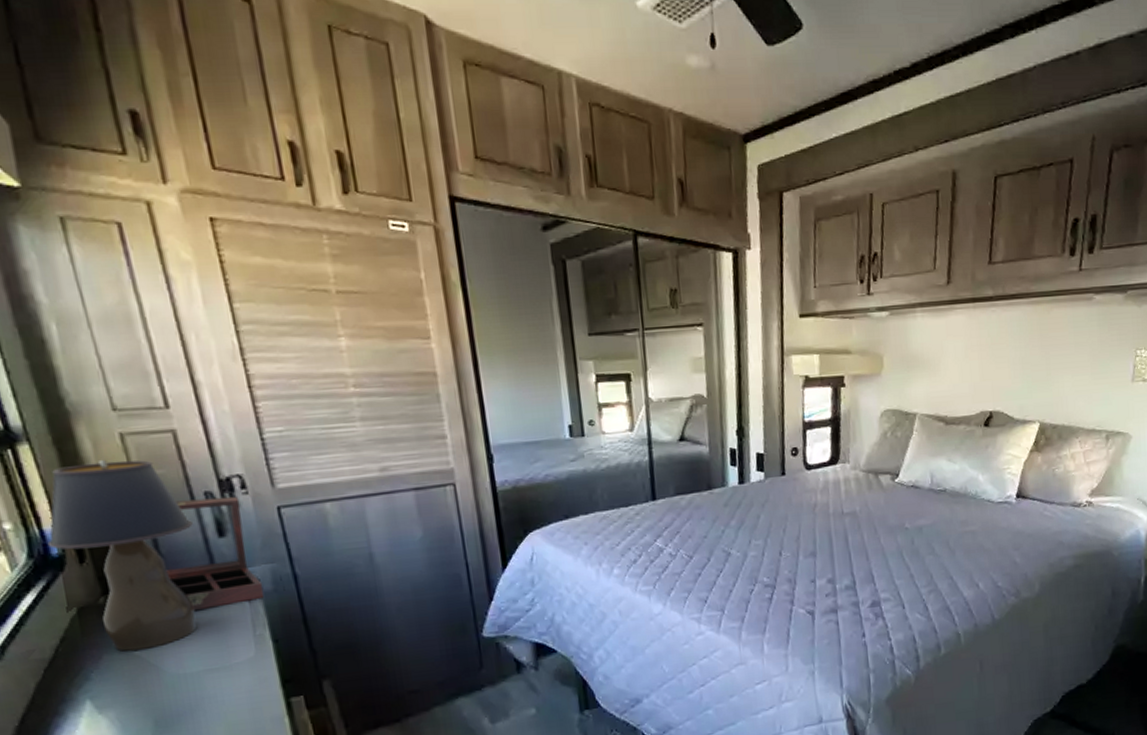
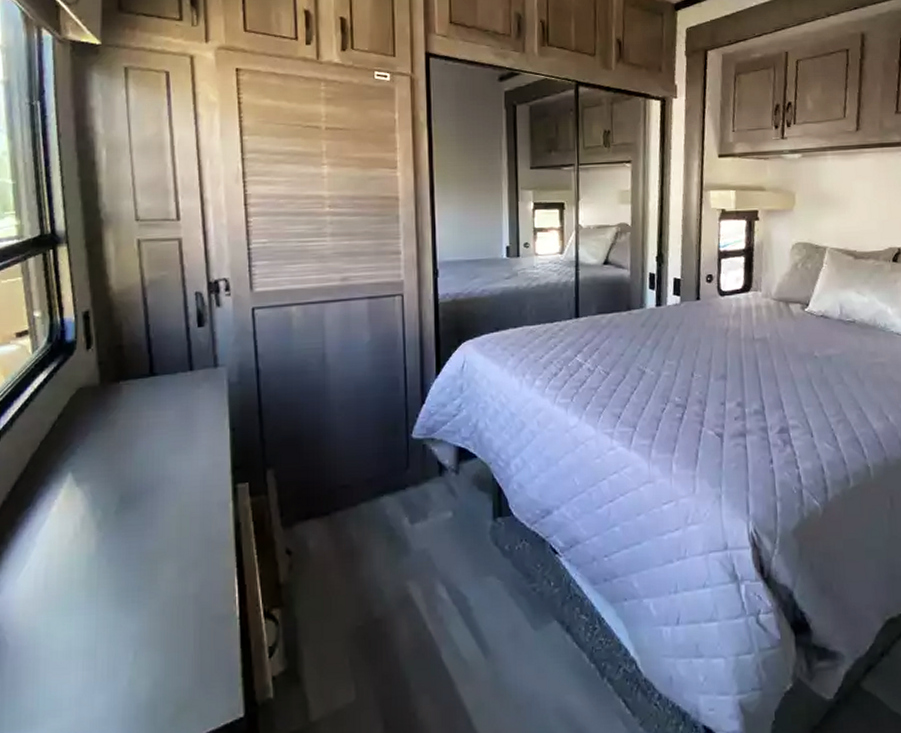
table lamp: present [47,459,196,652] -> none [65,261,181,430]
jewelry box: present [108,496,265,611] -> none [111,297,230,397]

